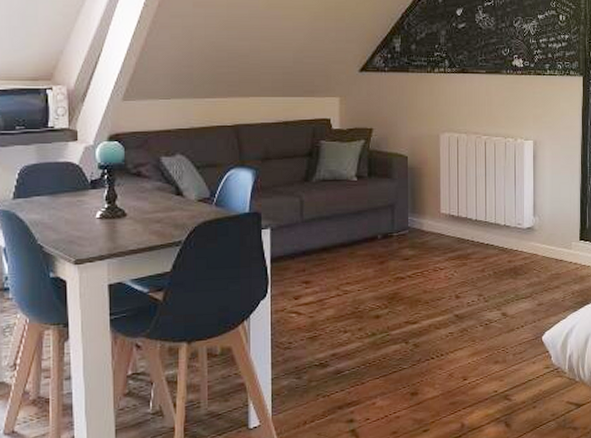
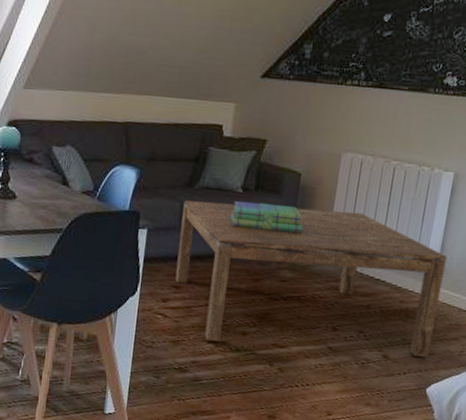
coffee table: none [303,185,540,331] -> present [175,200,447,357]
stack of books: none [348,187,416,214] -> present [229,201,303,234]

